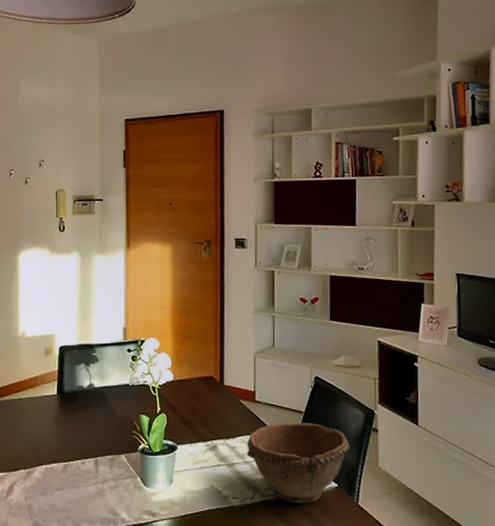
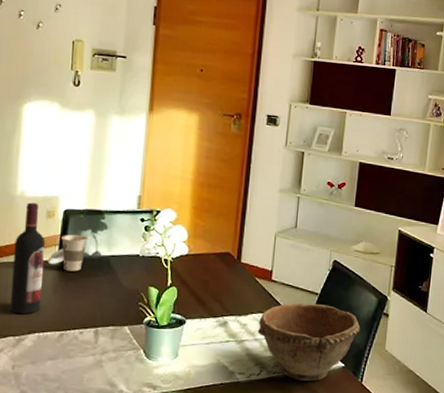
wine bottle: none [20,342,46,448] -> present [10,202,46,315]
cup: none [48,368,83,404] -> present [47,234,89,272]

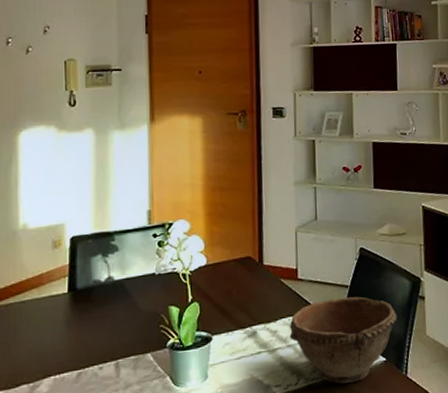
wine bottle: present [10,202,46,315] -> none [20,234,54,359]
cup: present [47,234,89,272] -> none [57,261,100,303]

